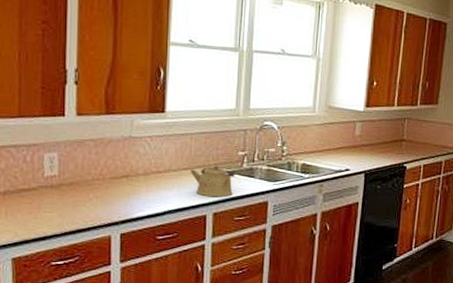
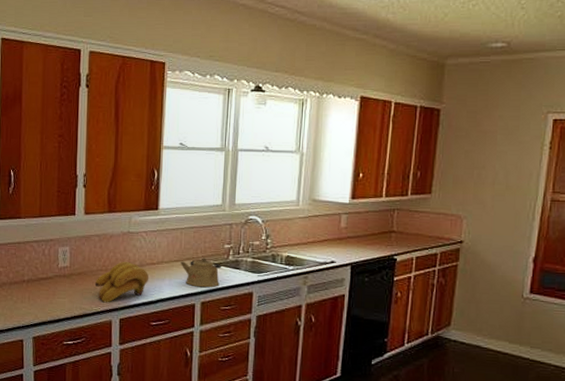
banana bunch: none [90,169,155,216] -> present [94,261,149,303]

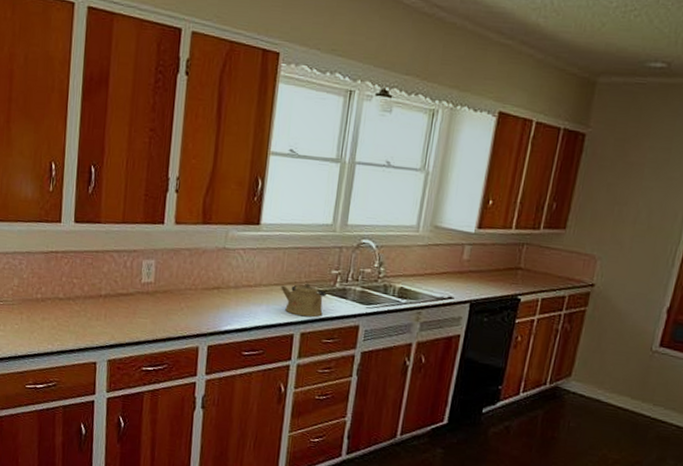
banana bunch: present [94,261,149,303] -> none [181,280,245,327]

